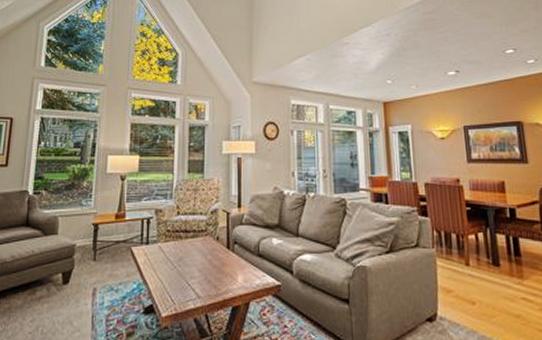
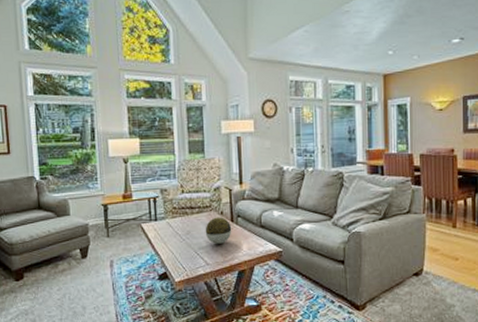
decorative ball: none [198,243,228,274] -> present [205,217,232,244]

